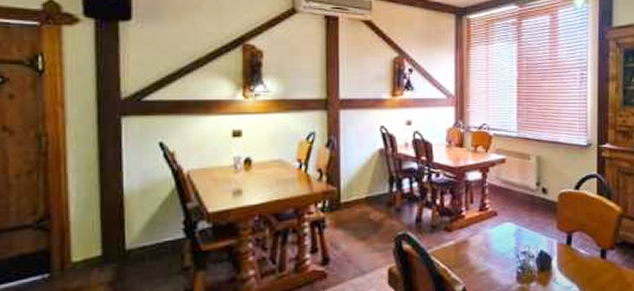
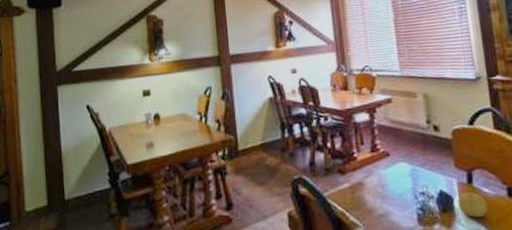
fruit: none [556,252,581,276] -> present [458,192,488,218]

